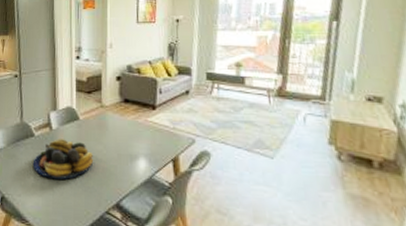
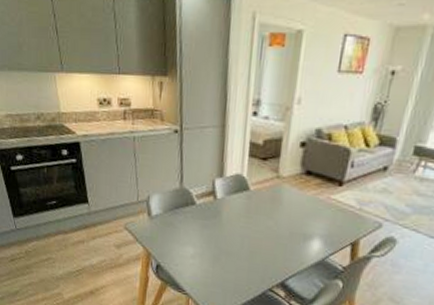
fruit bowl: present [32,139,94,180] -> none [192,209,262,254]

